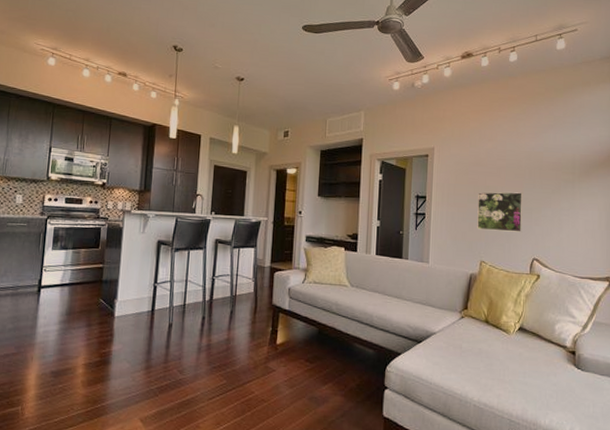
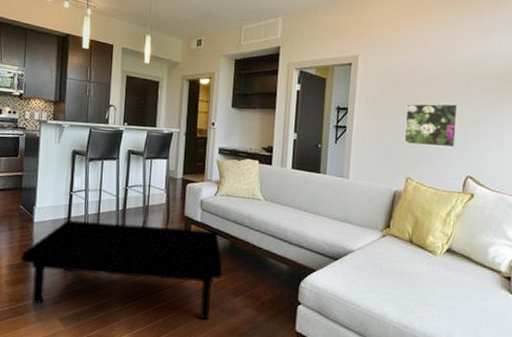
coffee table: none [100,313,311,410] -> present [21,220,223,320]

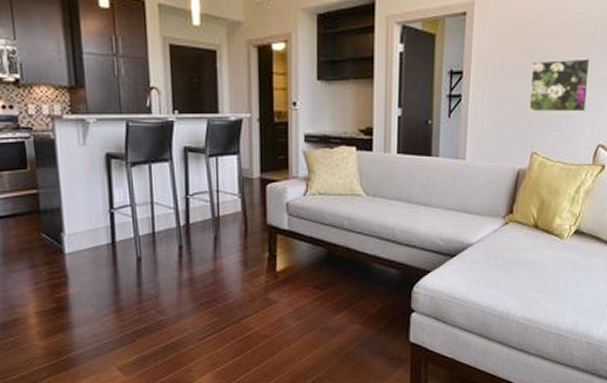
coffee table: present [21,220,223,320] -> none [54,239,320,355]

